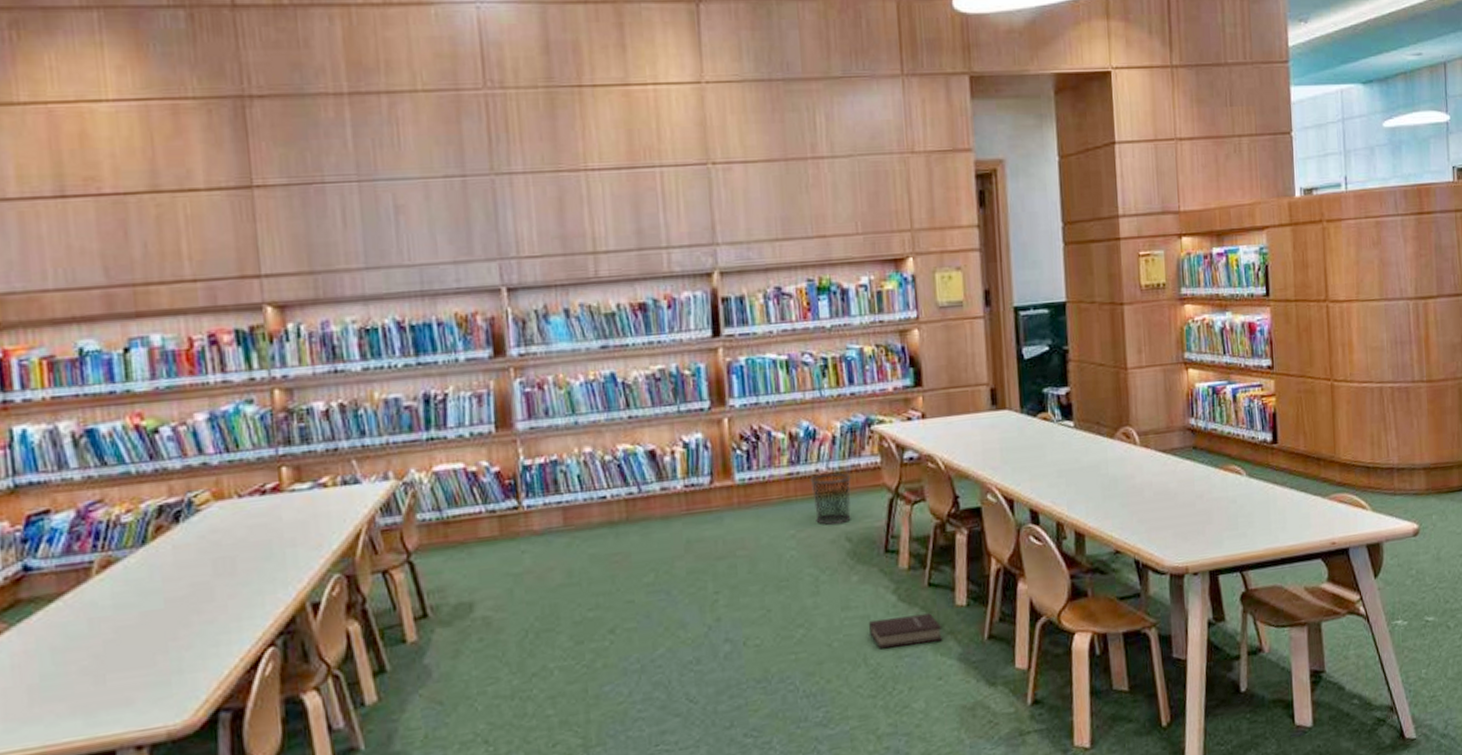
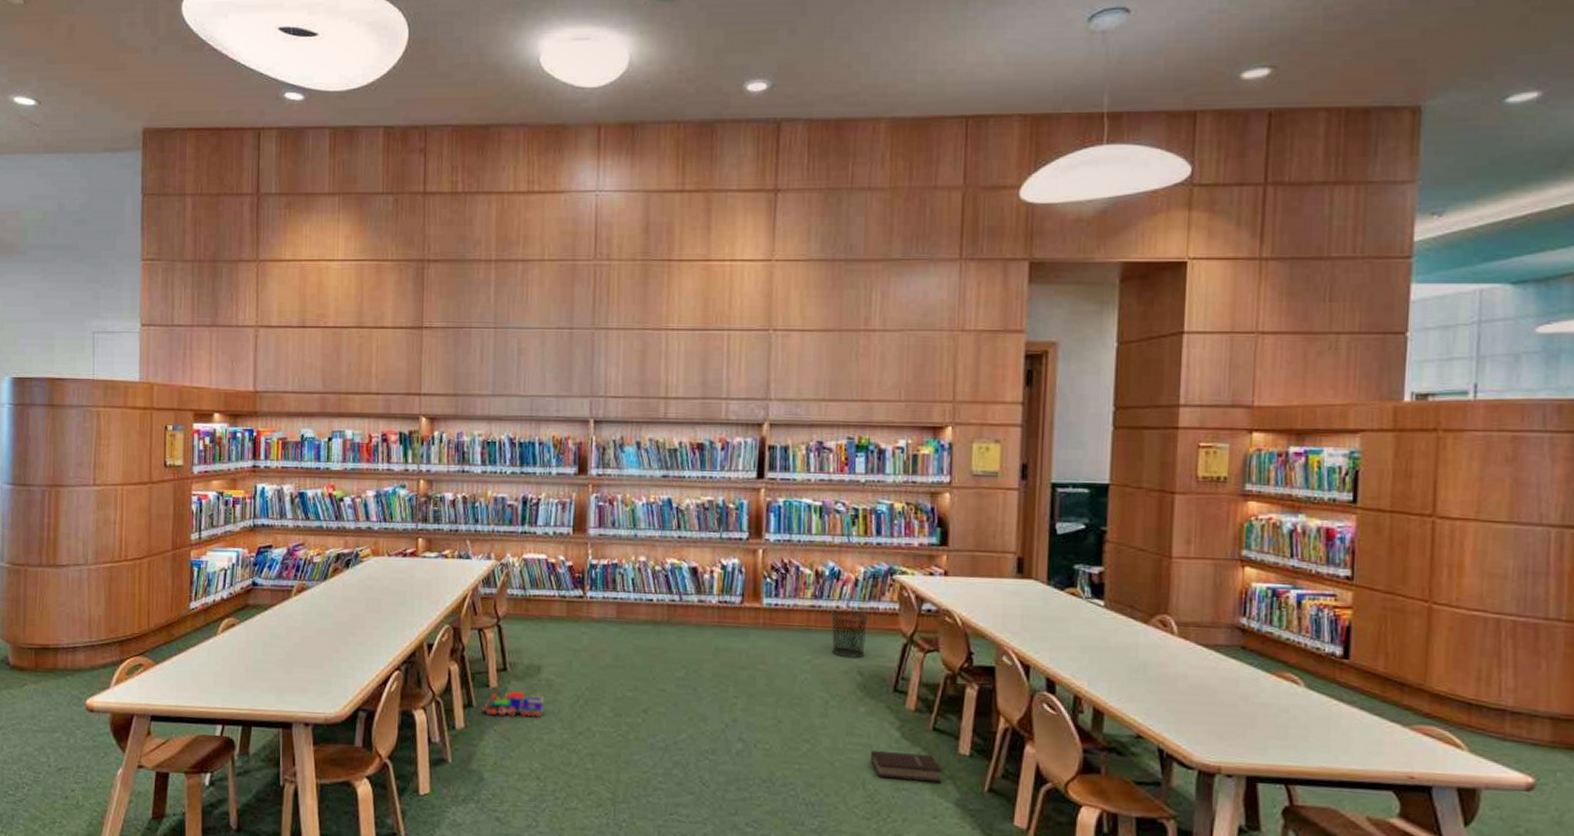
toy train: none [398,638,484,677] -> present [481,692,545,718]

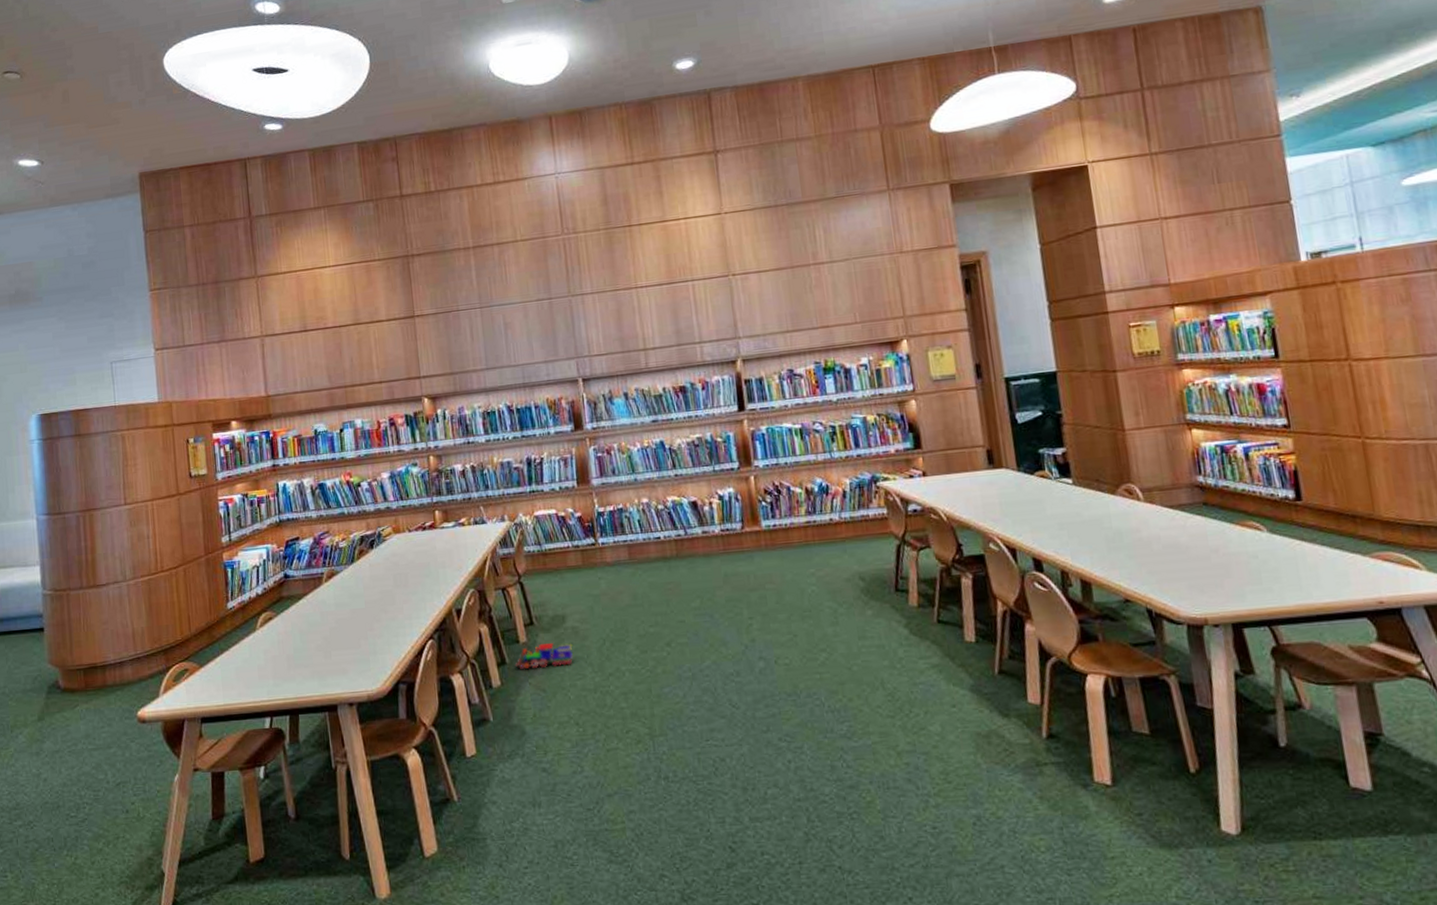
waste bin: present [830,610,869,658] -> none [825,521,863,566]
book: present [870,749,943,783] -> none [883,647,955,676]

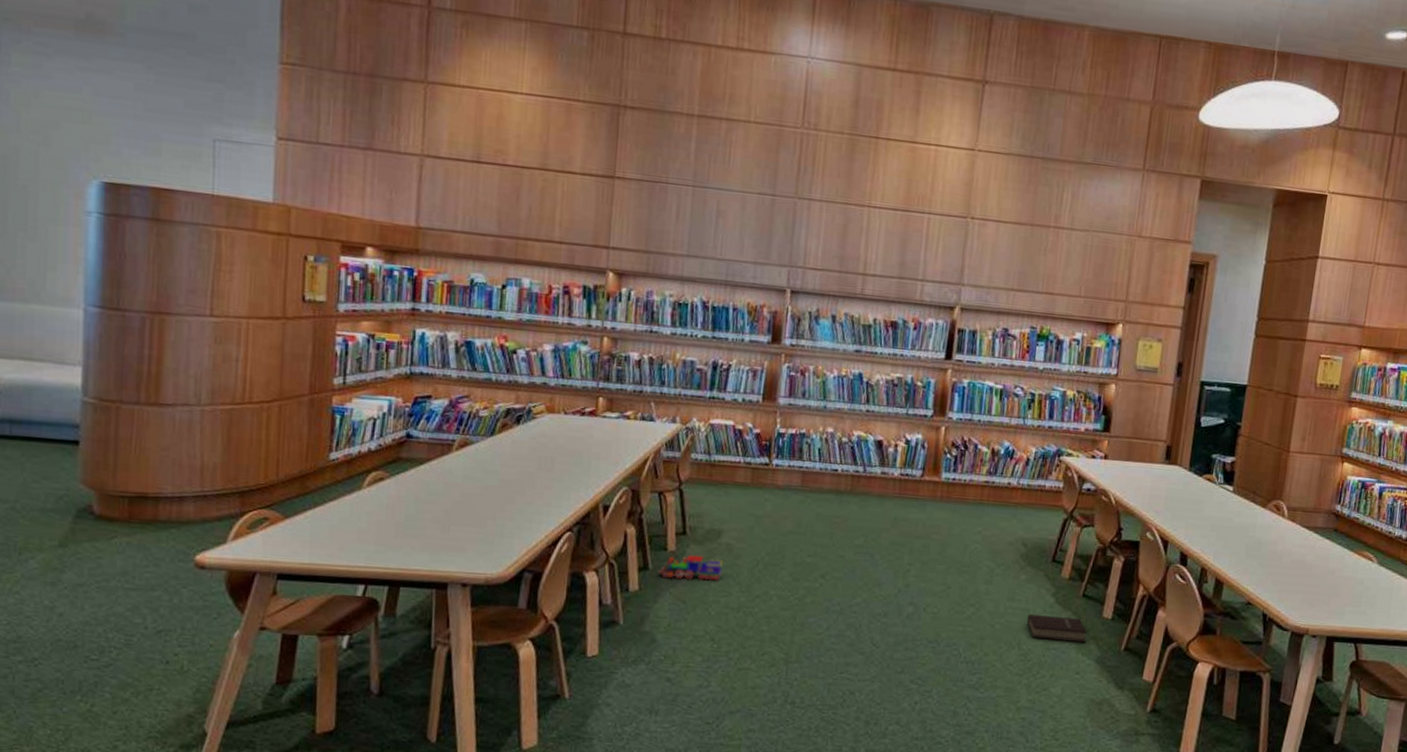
book: none [883,647,955,676] -> present [1026,613,1088,643]

